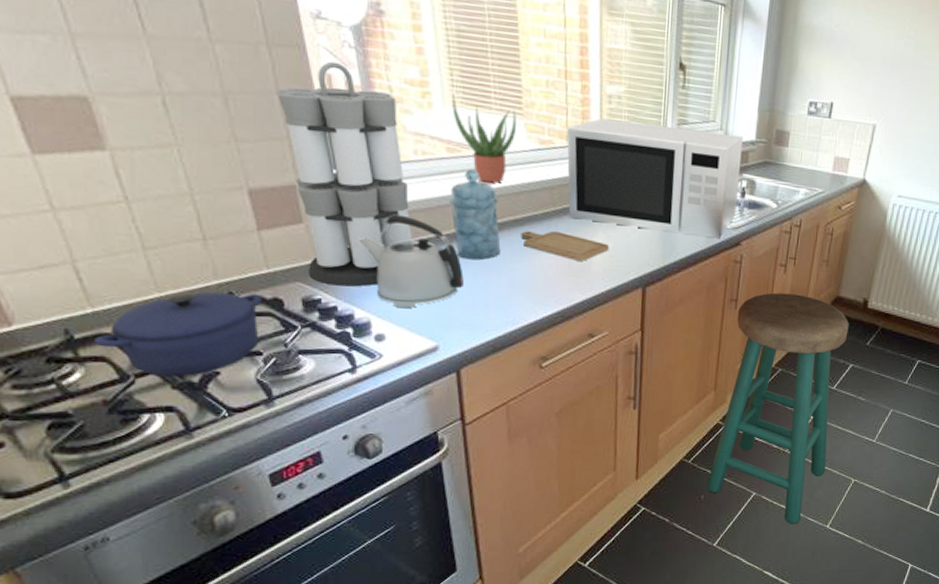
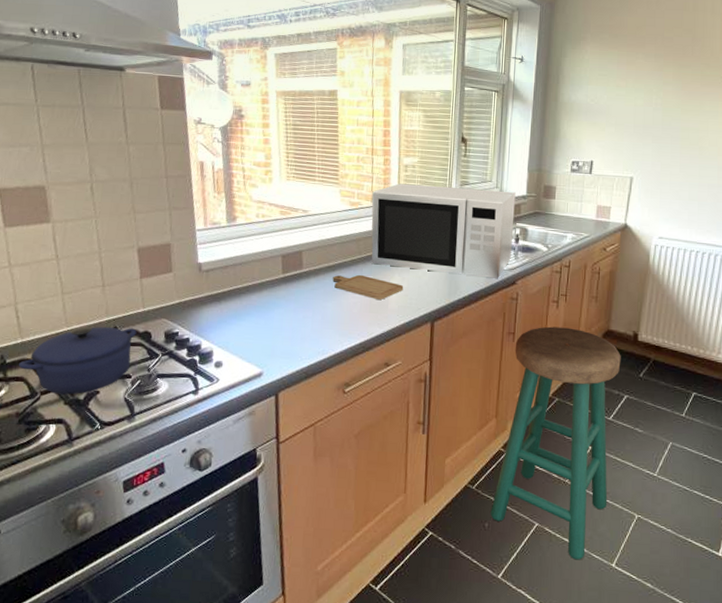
spice rack: present [277,61,413,287] -> none [165,152,250,322]
kettle: present [359,214,464,308] -> none [210,264,286,340]
canister: present [448,169,501,260] -> none [279,227,317,300]
potted plant: present [452,93,516,183] -> none [286,170,334,237]

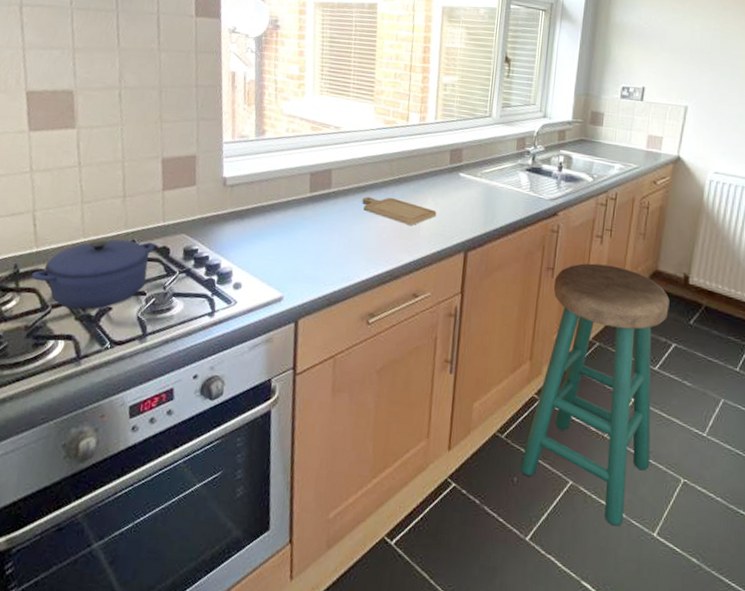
microwave: present [371,183,516,280] -> none [404,103,561,210]

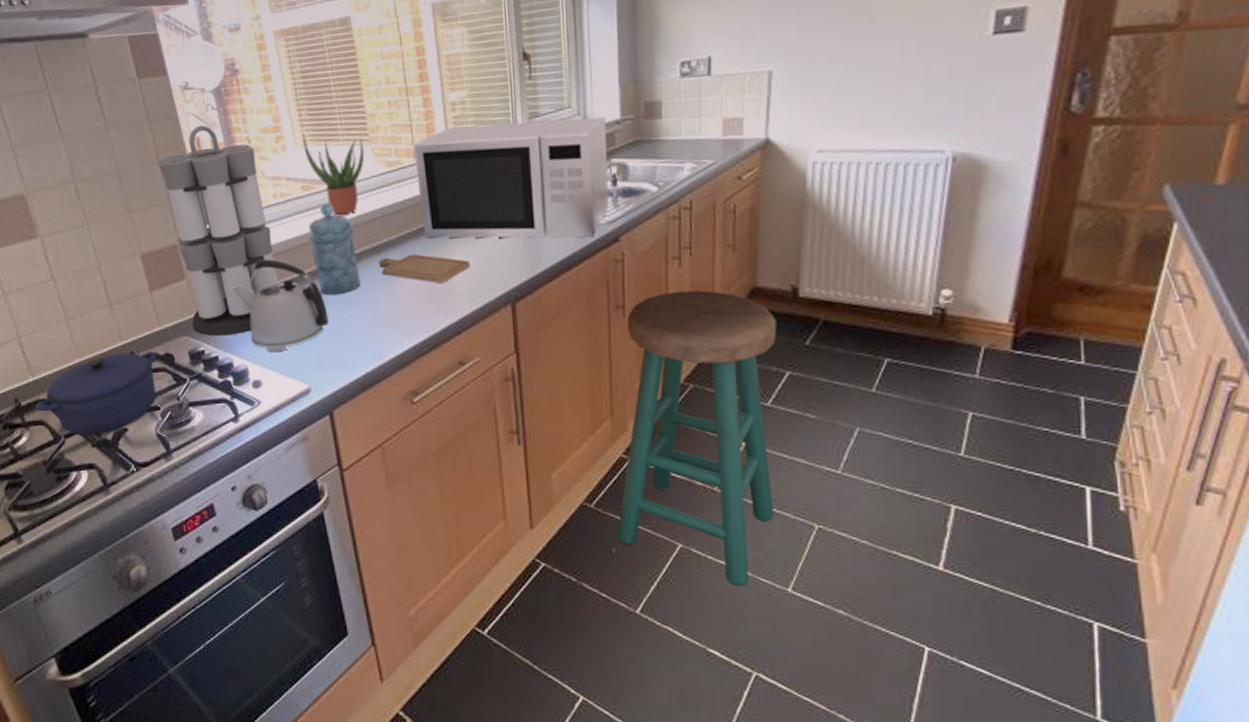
spice rack: none [192,62,279,240] -> present [158,125,279,336]
kettle: none [234,180,312,261] -> present [232,259,328,351]
canister: none [307,144,347,221] -> present [307,203,361,296]
potted plant: none [319,84,369,156] -> present [303,132,364,215]
microwave: none [404,103,561,210] -> present [413,116,609,239]

